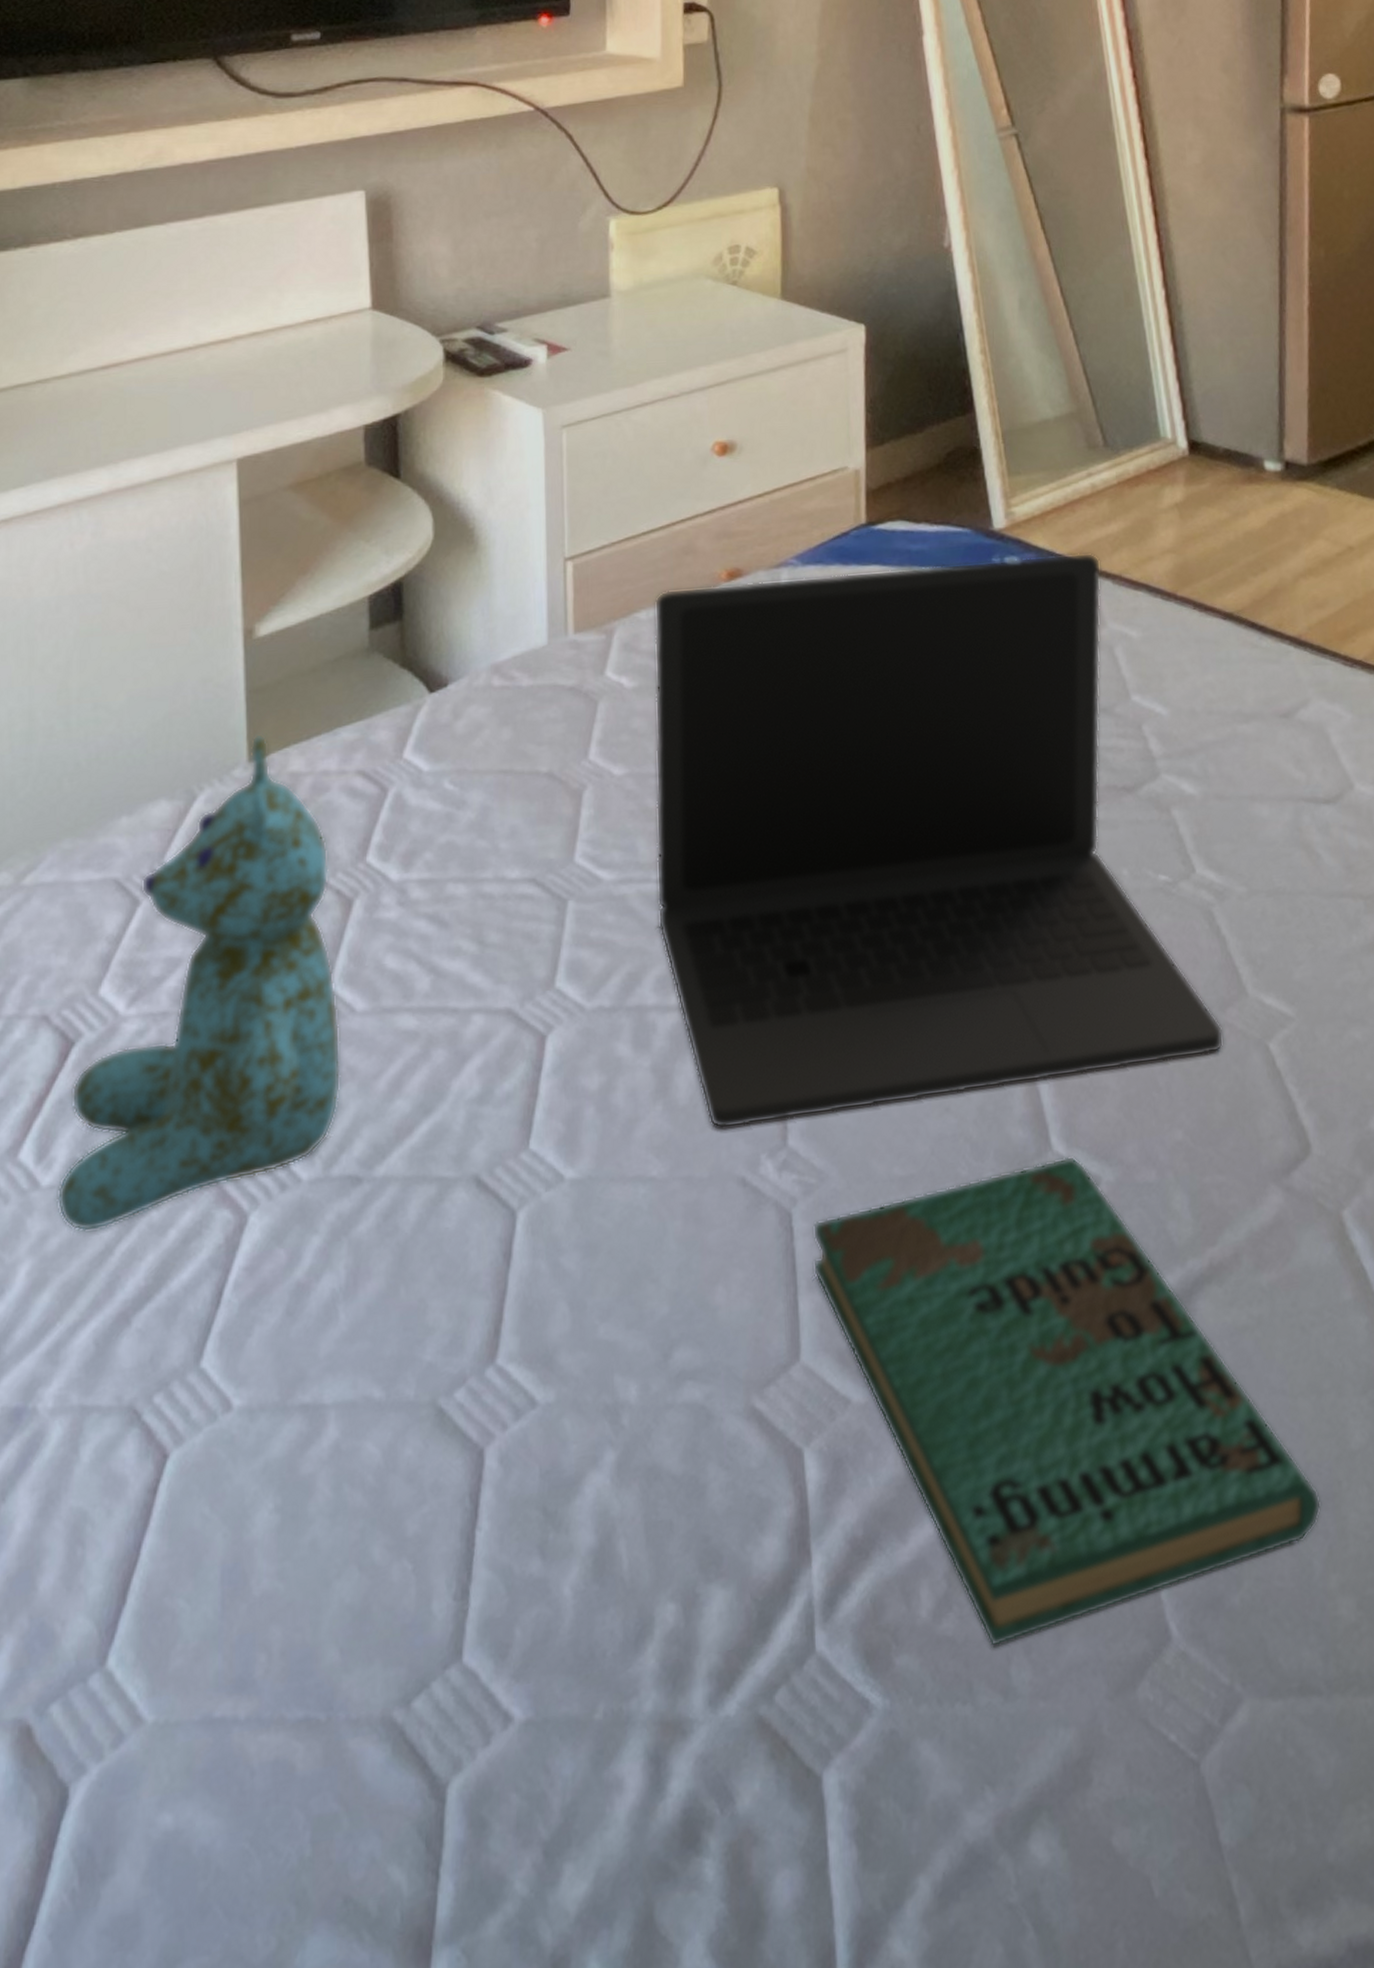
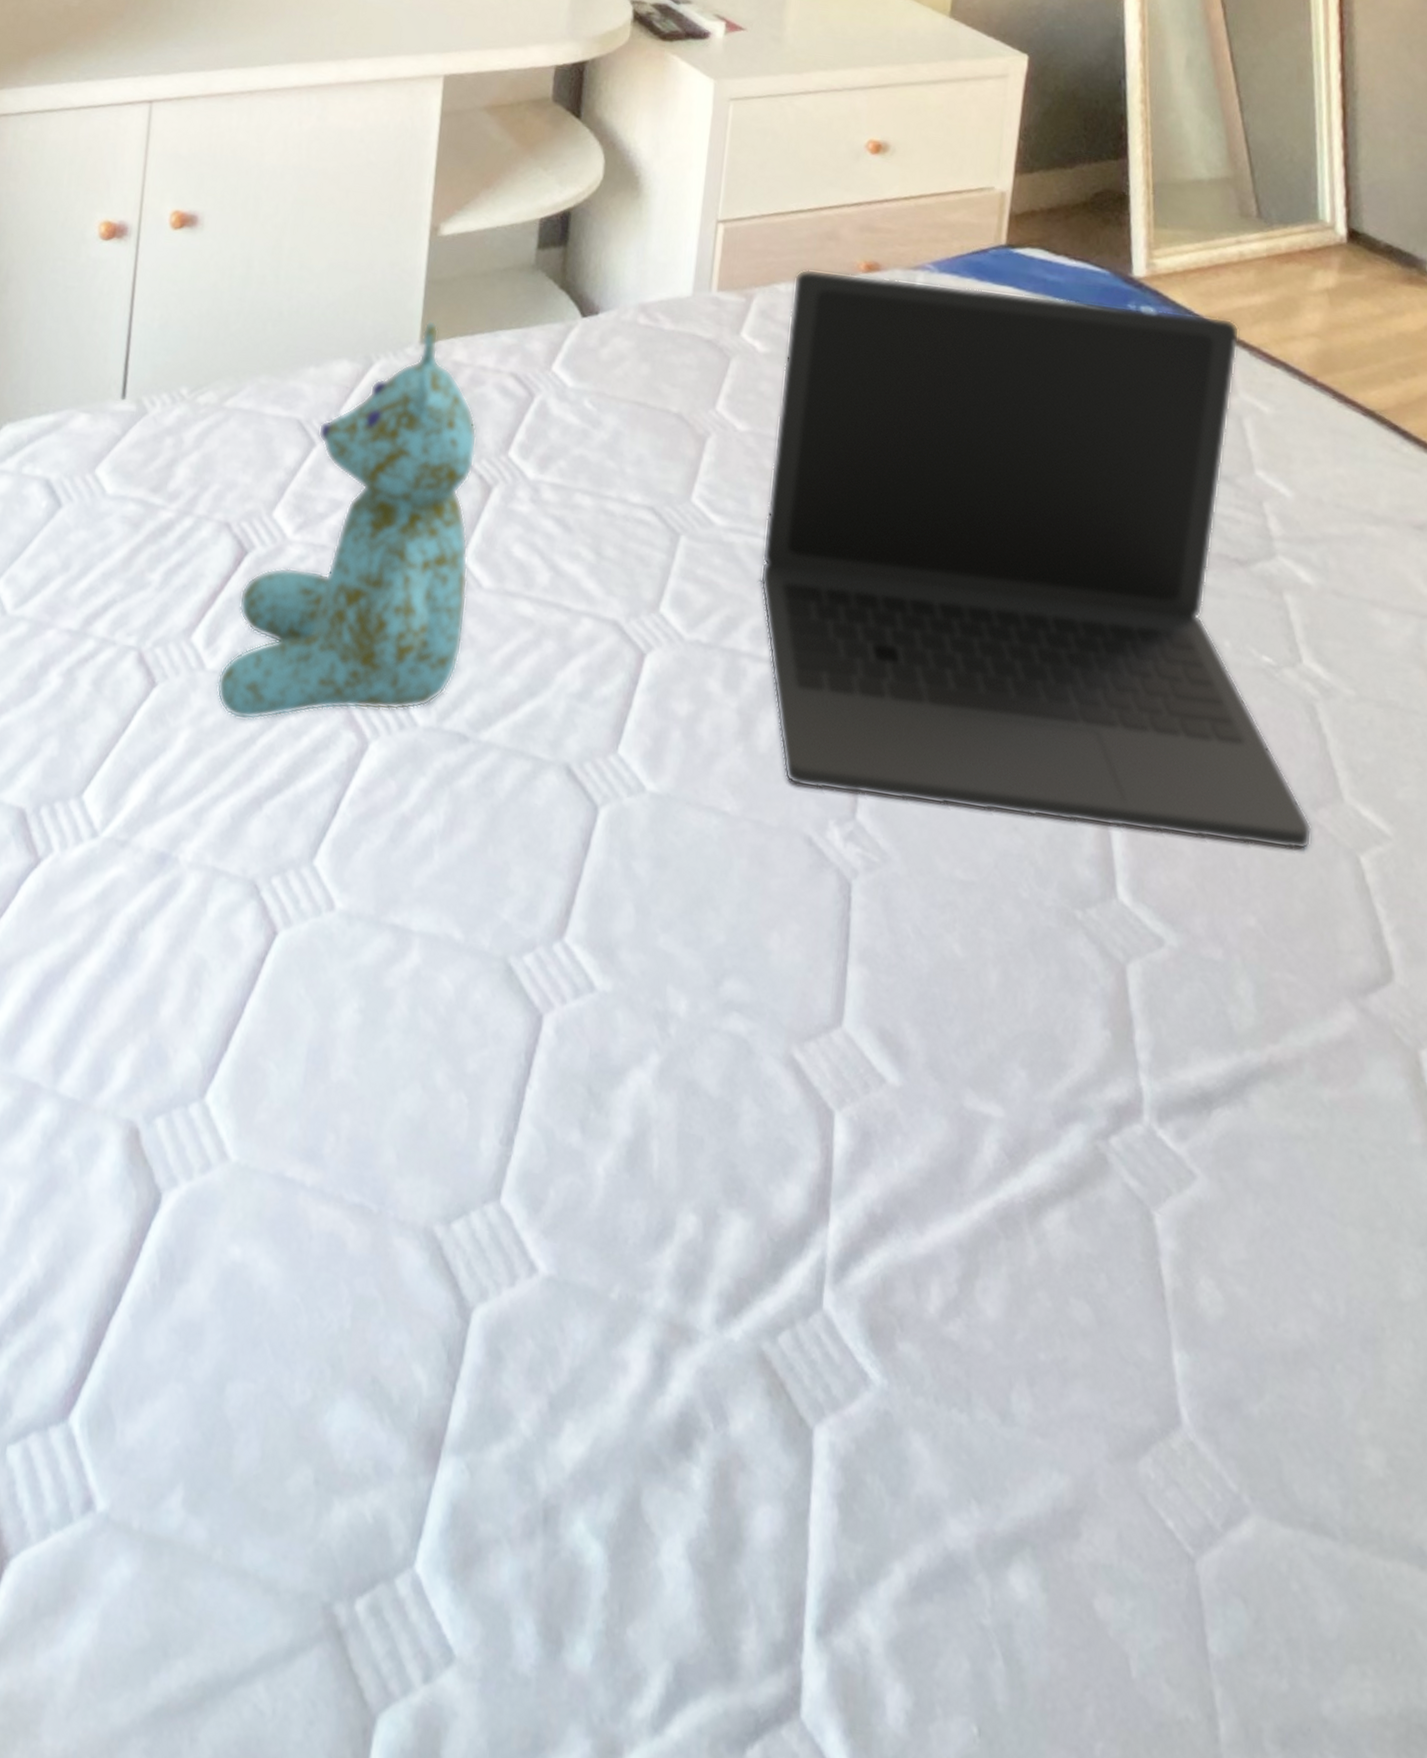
book: present [812,1155,1322,1648] -> none [865,898,1361,1375]

